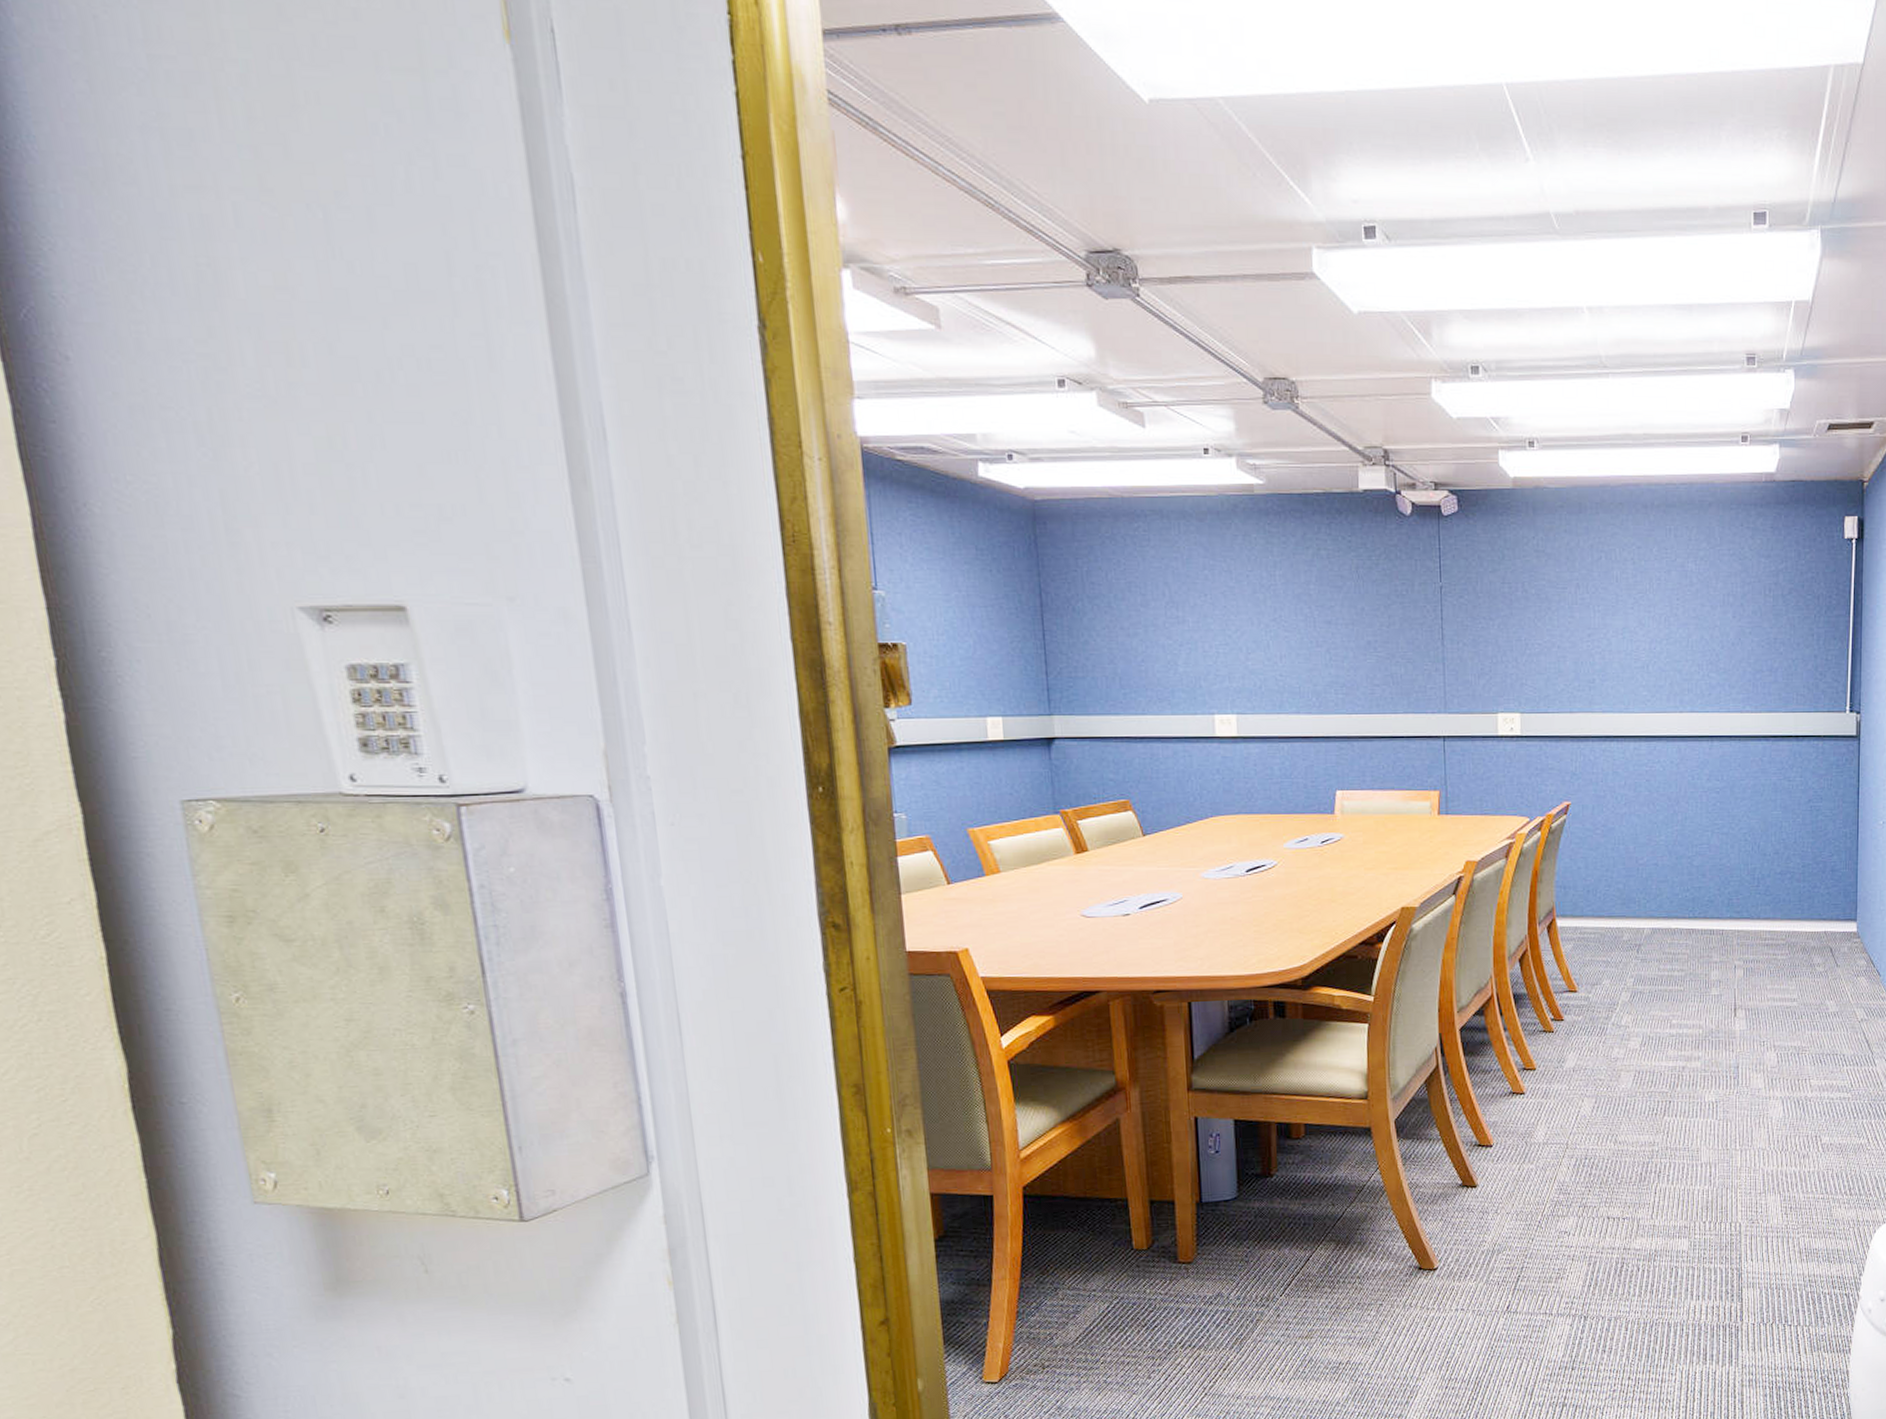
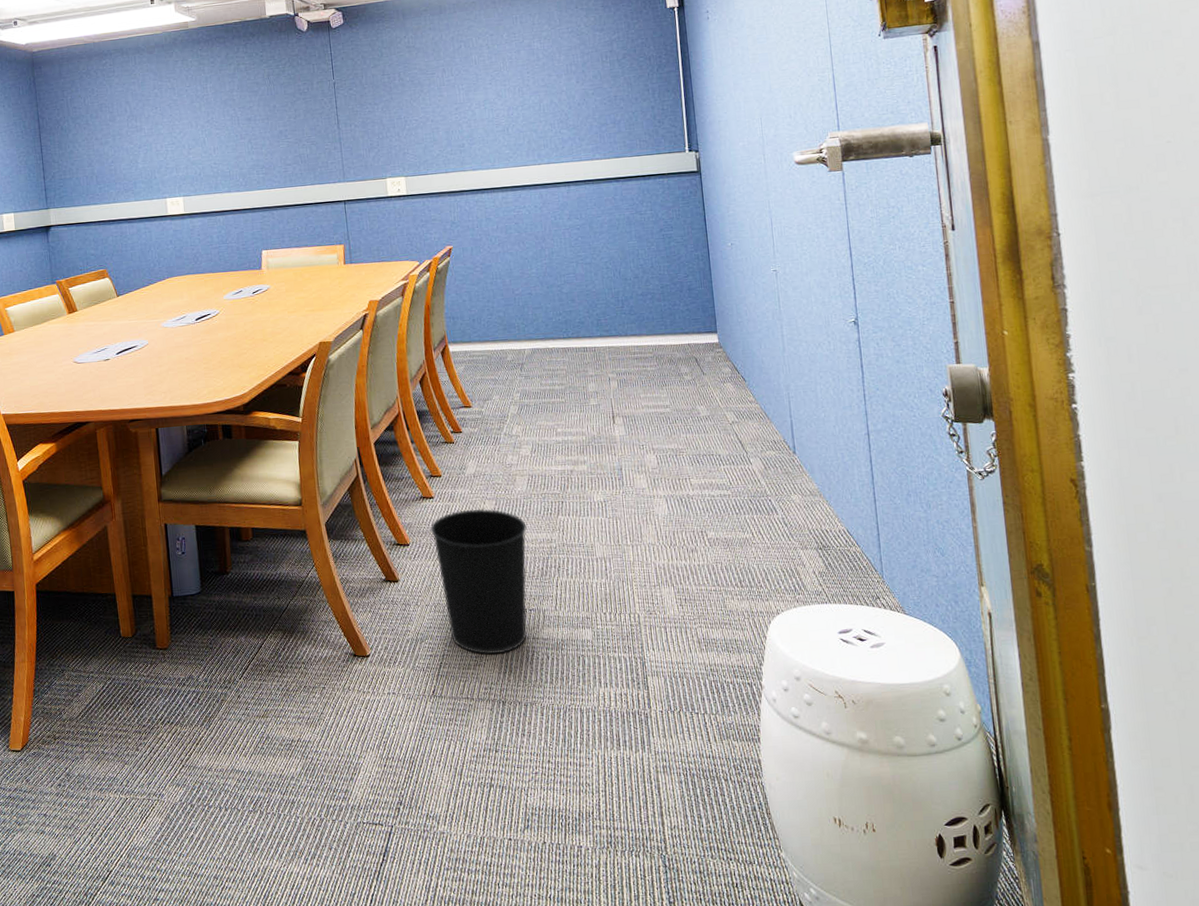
wastebasket: none [1519,1106,1628,1267] -> present [430,508,527,655]

